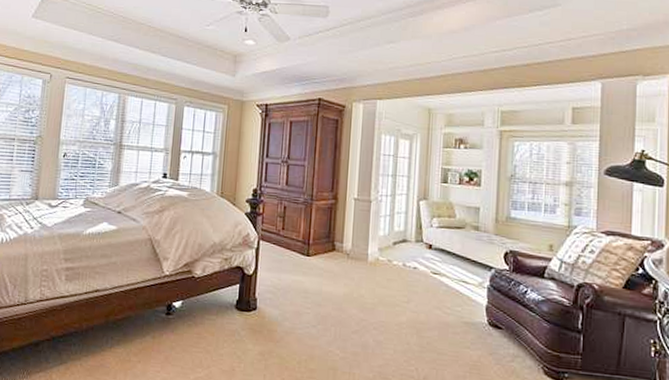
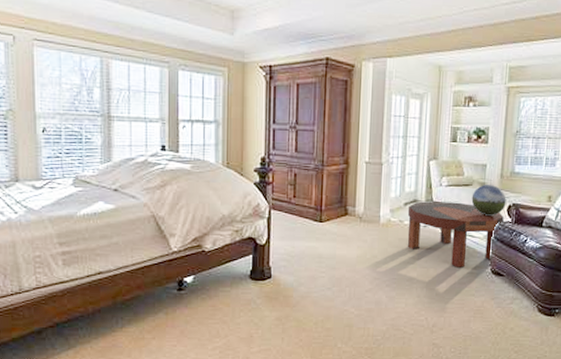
coffee table: none [396,242,500,316] -> present [407,201,504,267]
decorative sphere: none [464,228,503,262] -> present [471,185,507,216]

